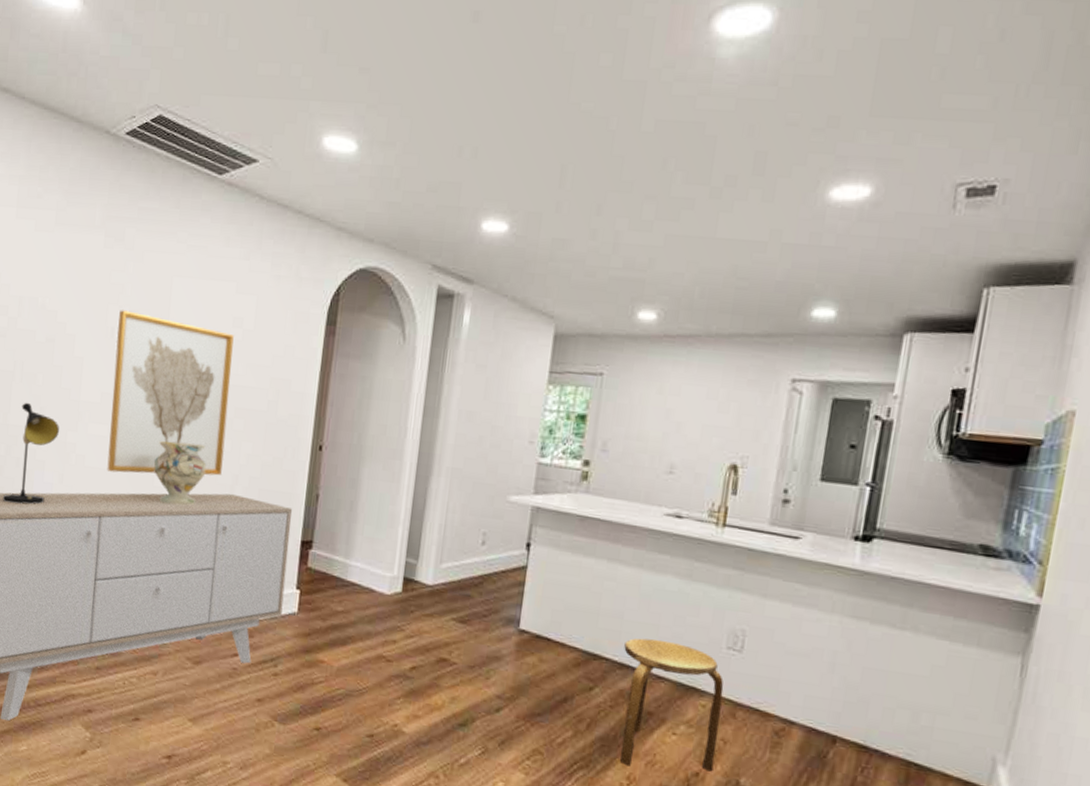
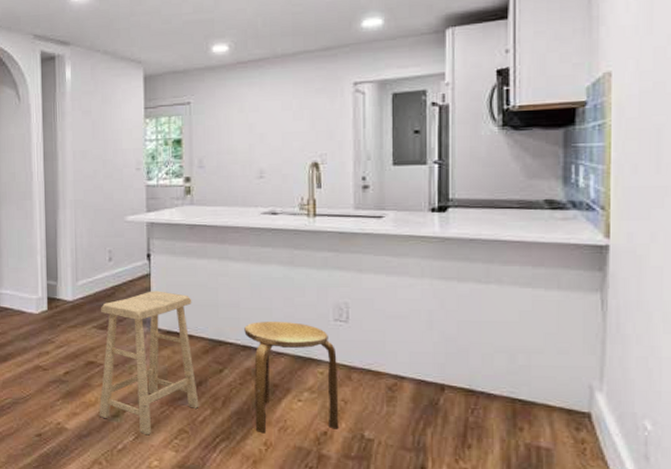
stool: none [443,586,571,752] -> present [98,291,199,436]

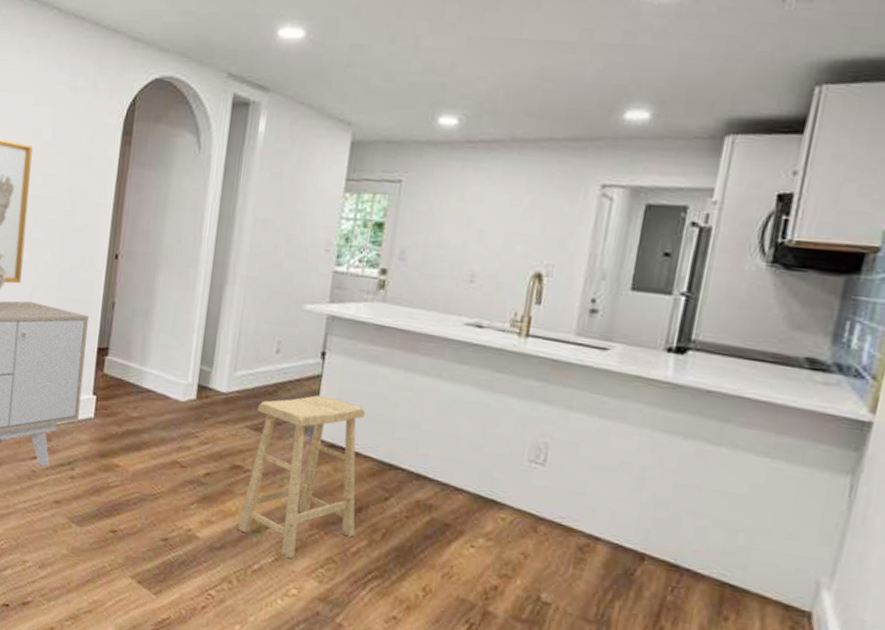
stool: present [244,322,339,434] -> none [416,449,525,586]

